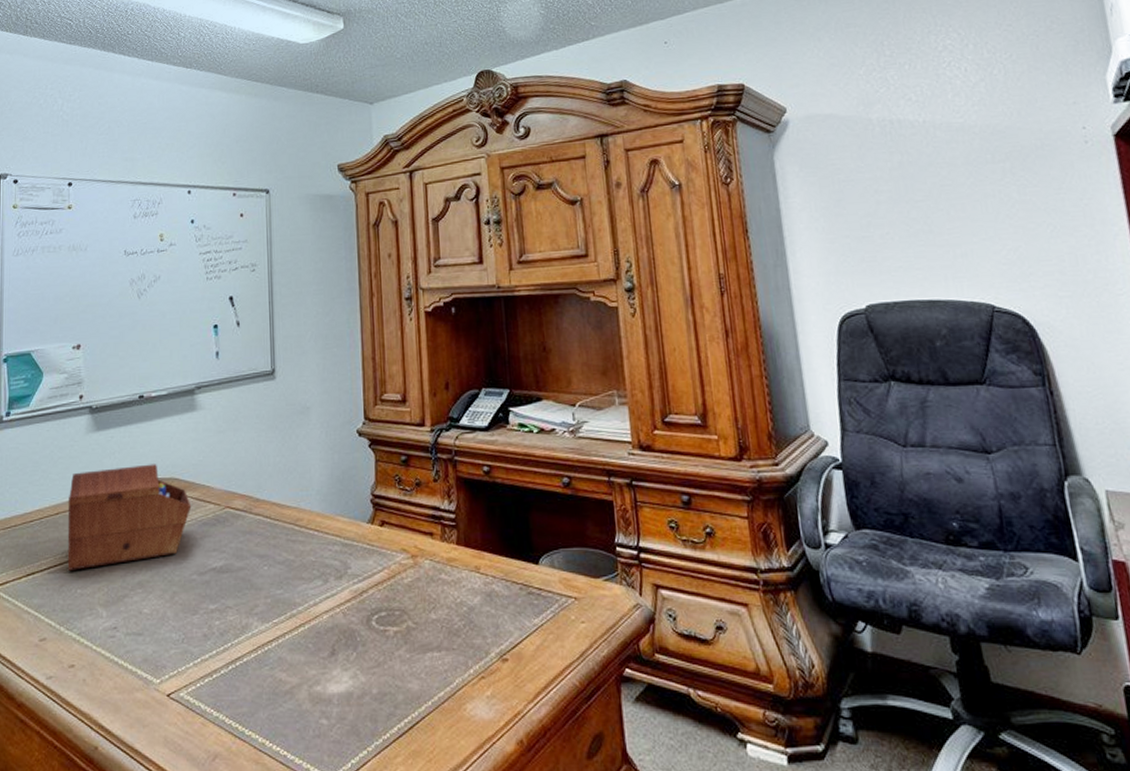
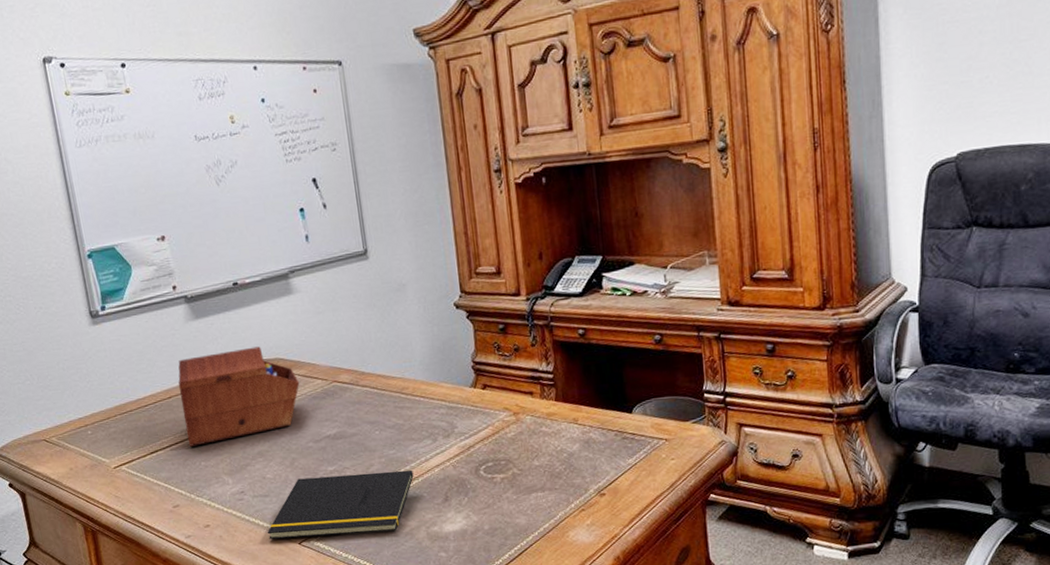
notepad: none [134,614,300,689] -> present [267,469,414,539]

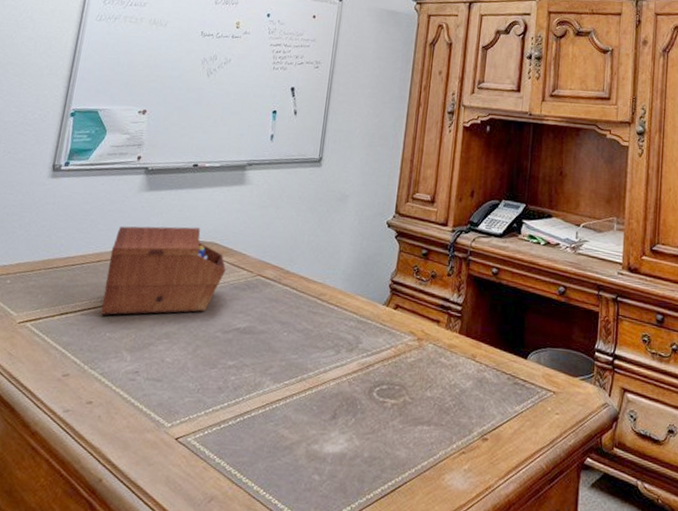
notepad: present [267,469,414,539] -> none [147,368,309,443]

